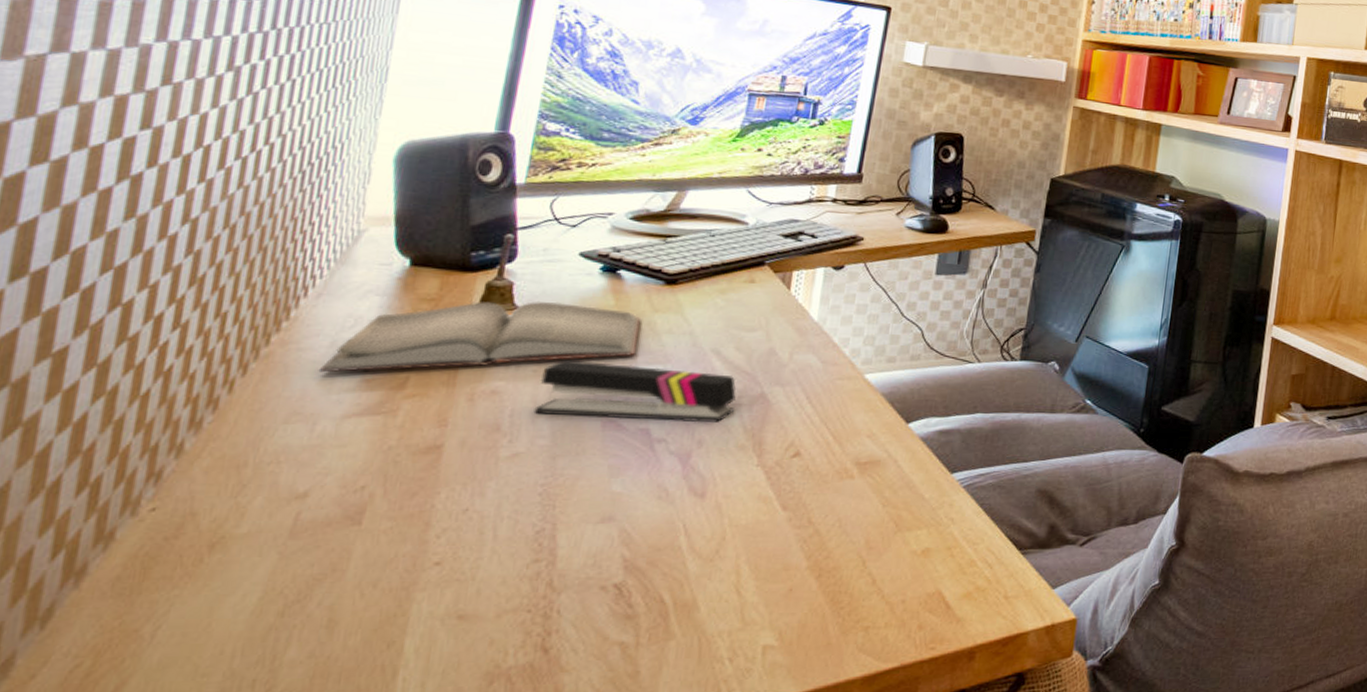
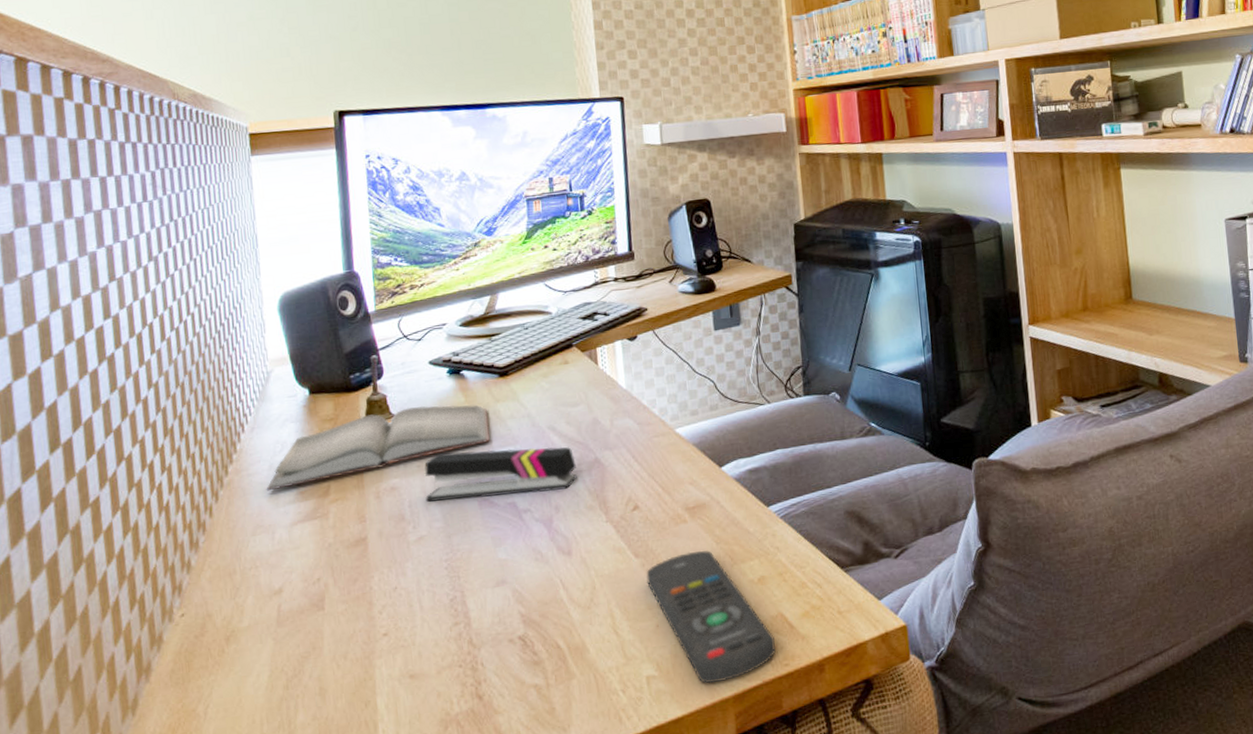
remote control: none [790,511,926,661] -> present [646,550,776,684]

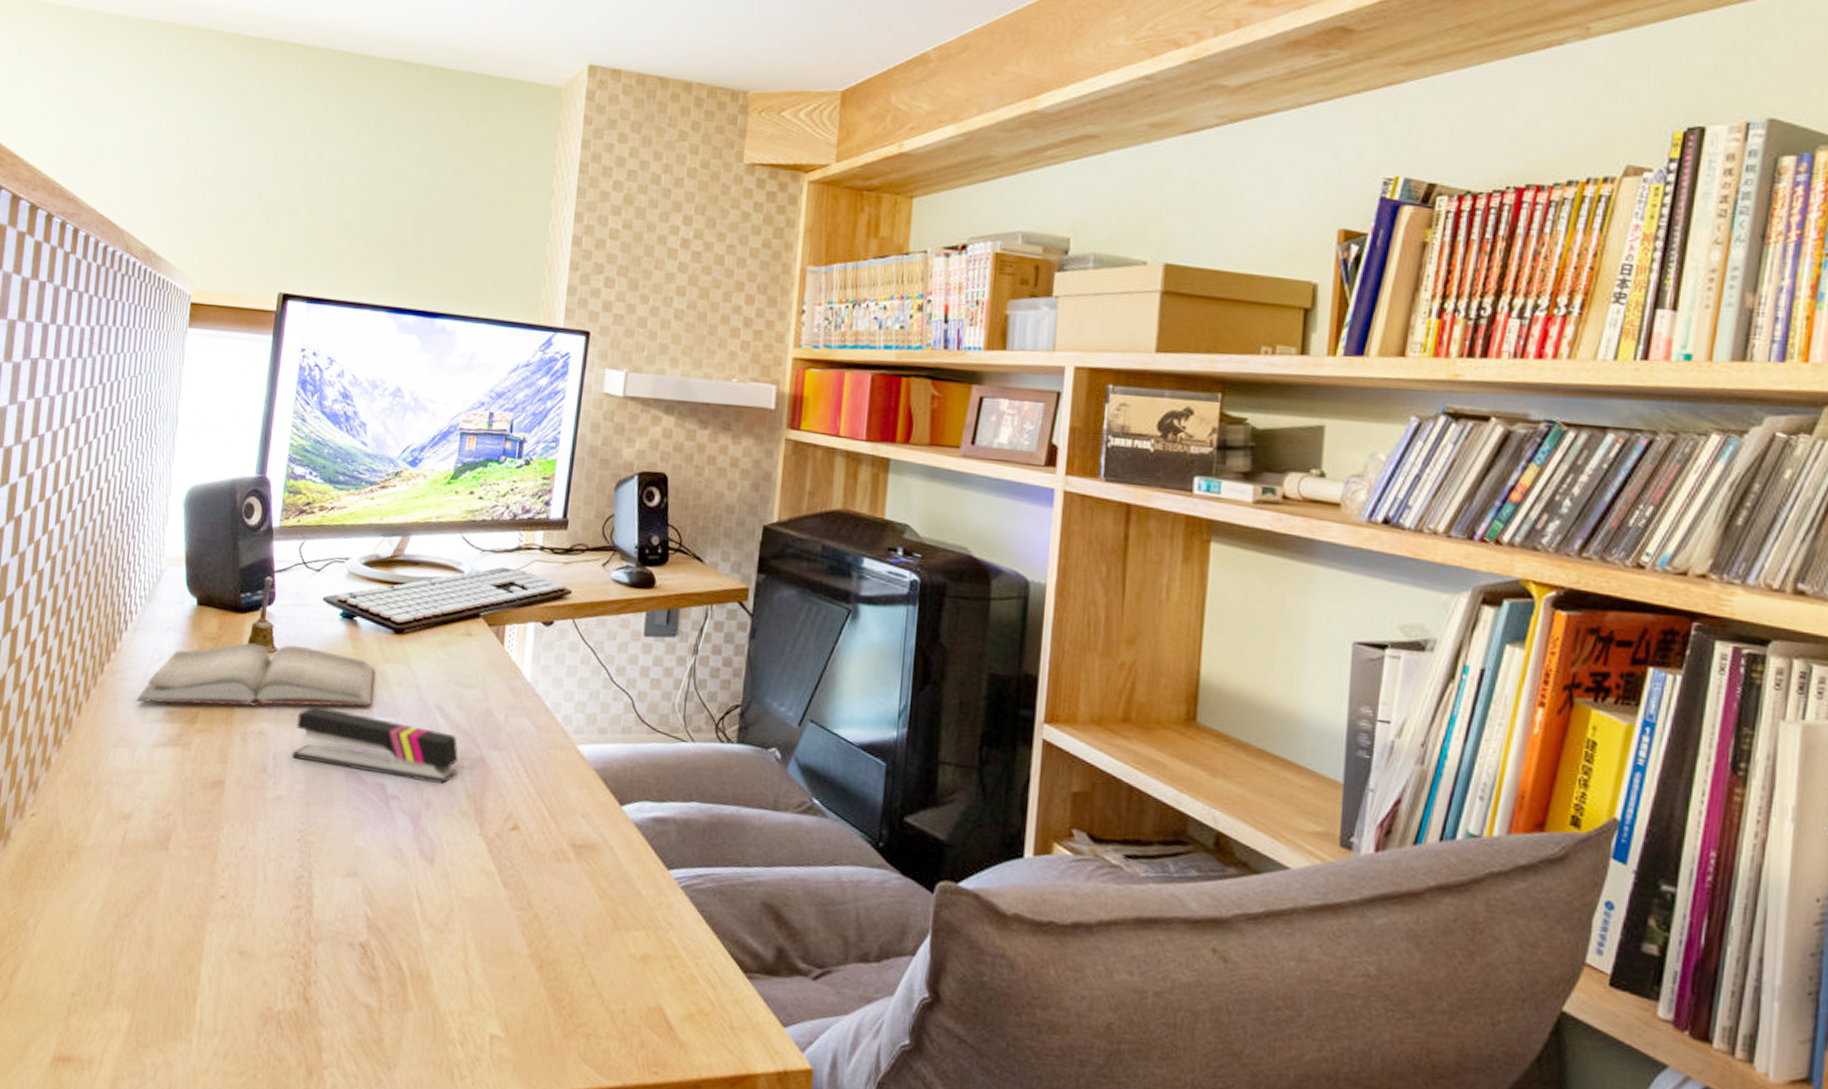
remote control: present [646,550,776,684] -> none [512,898,647,1070]

